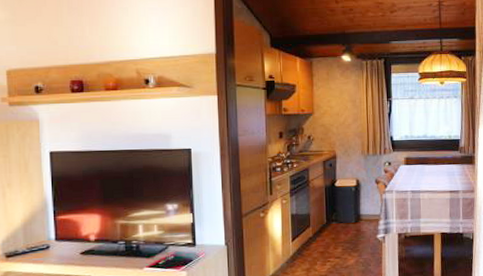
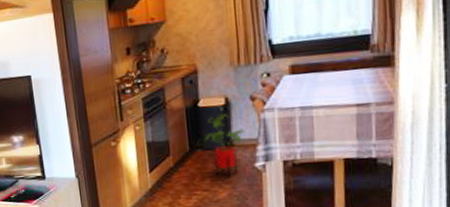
house plant: none [339,192,371,246] -> present [205,113,246,177]

